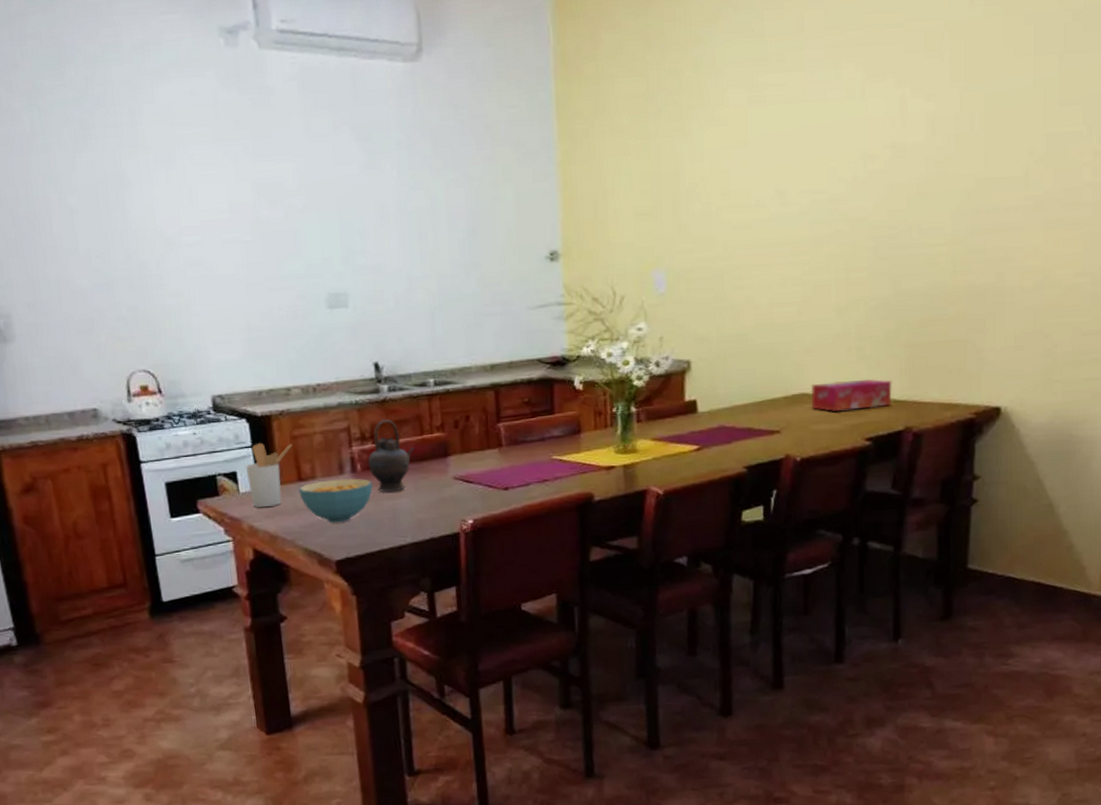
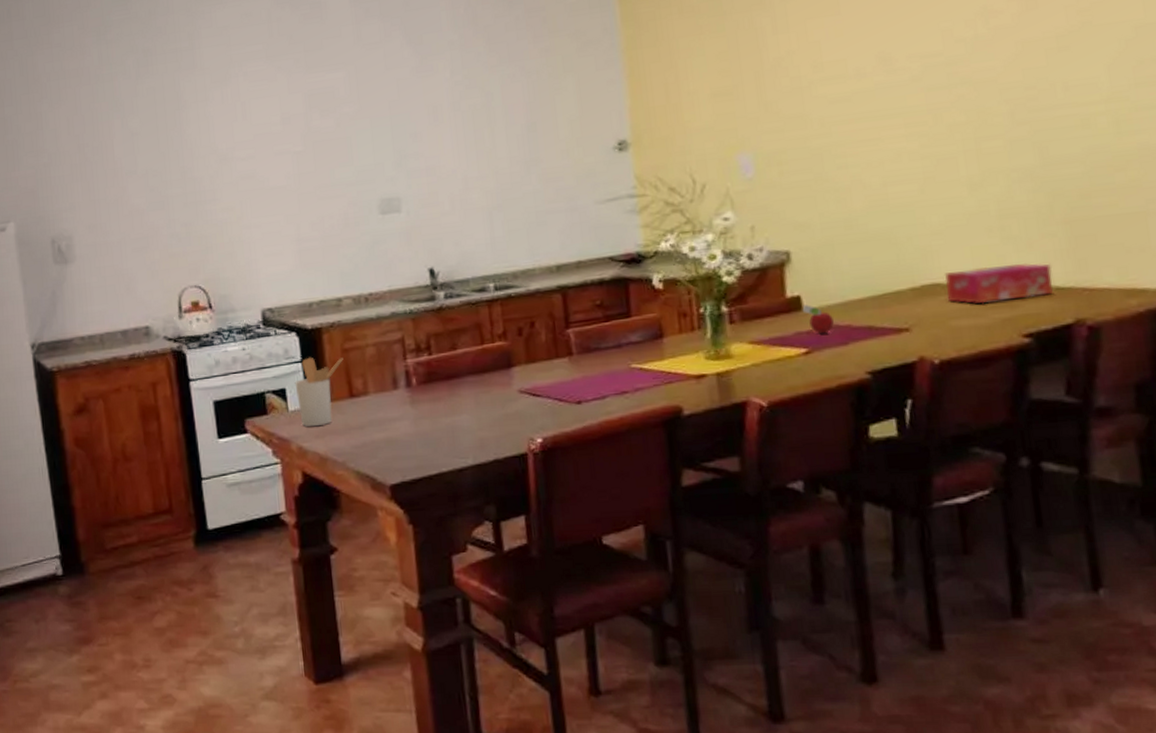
cereal bowl: present [299,478,373,522] -> none [350,393,430,442]
teapot: present [368,419,416,493] -> none [424,328,476,409]
fruit: none [697,408,721,434] -> present [802,305,834,334]

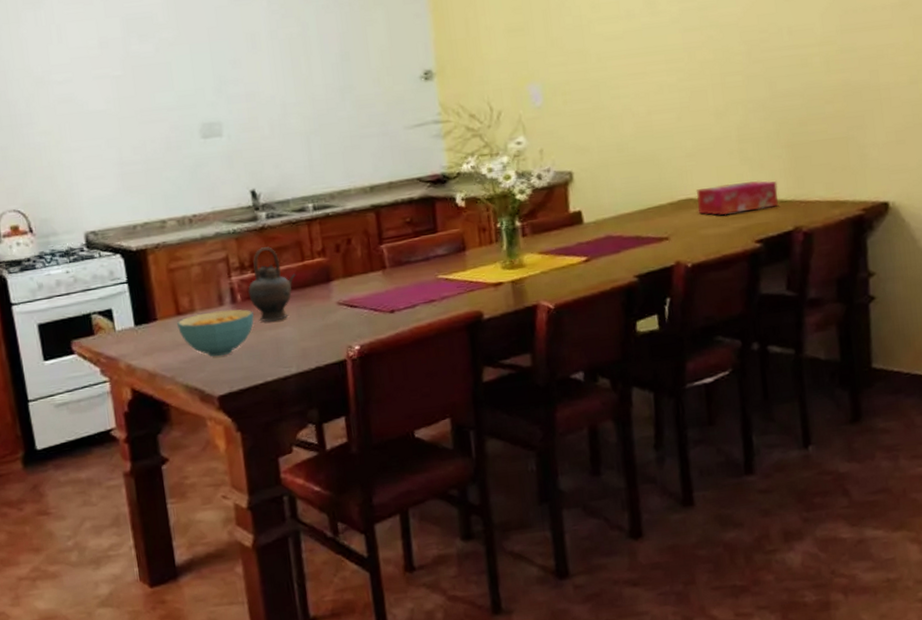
utensil holder: present [295,357,343,426] -> none [121,277,169,345]
cereal bowl: none [350,393,430,442] -> present [177,309,254,356]
teapot: none [424,328,476,409] -> present [248,247,297,322]
fruit: present [802,305,834,334] -> none [582,218,608,244]

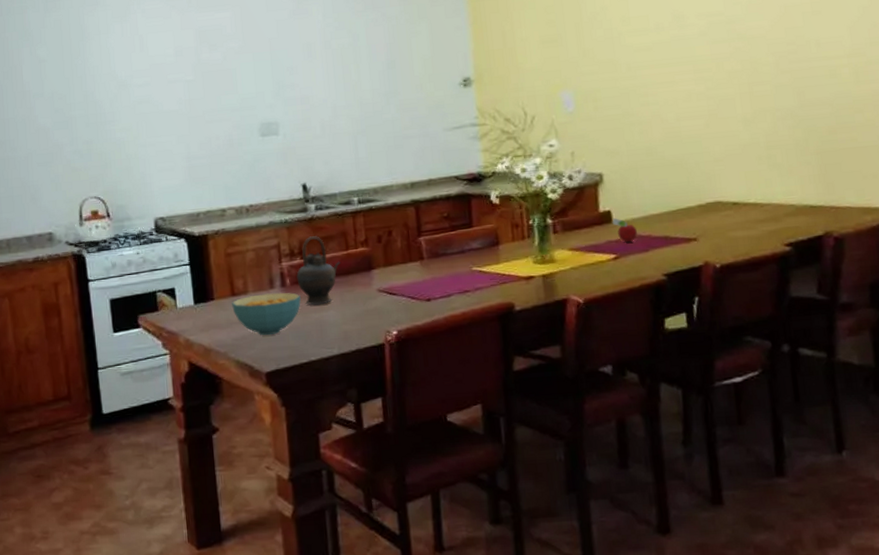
fruit: none [582,218,608,244] -> present [612,218,637,243]
tissue box: present [695,181,778,215] -> none [724,186,808,219]

